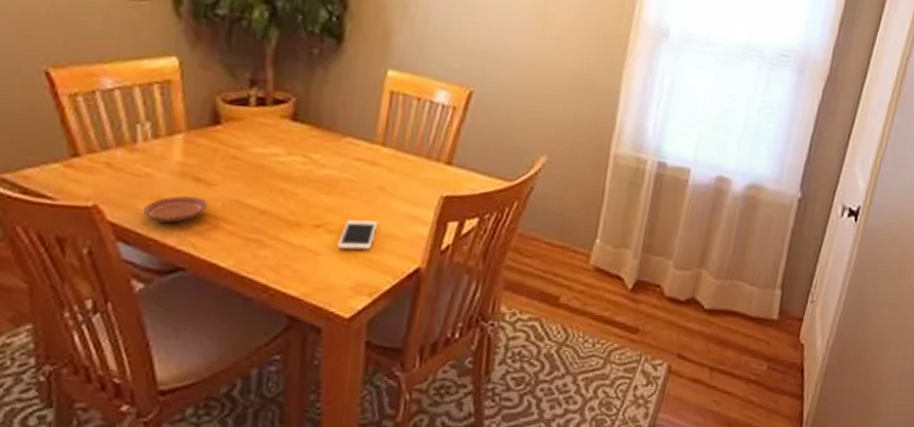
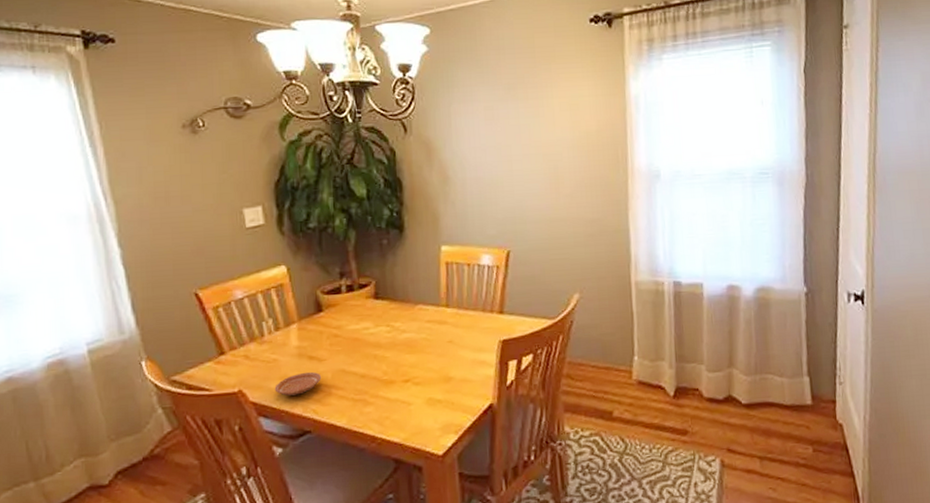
cell phone: present [338,219,377,250] -> none [424,370,453,397]

